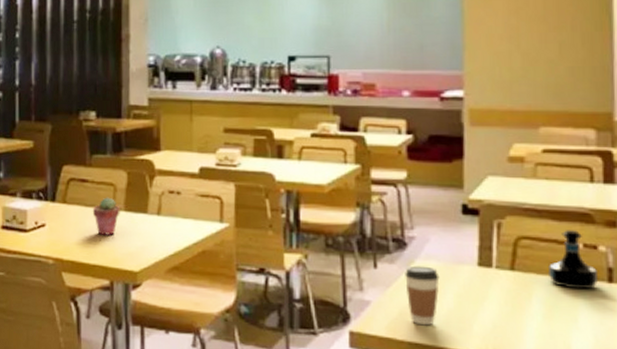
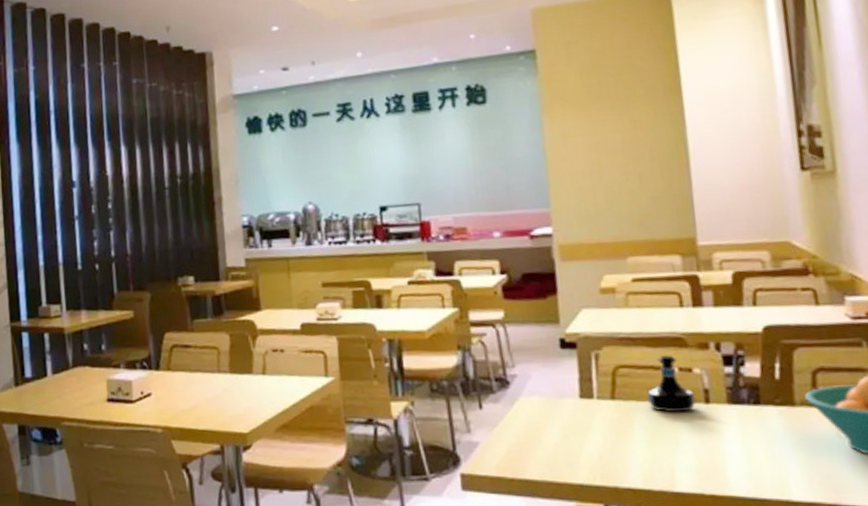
potted succulent: present [92,197,120,235] -> none [197,361,226,399]
coffee cup: present [405,265,440,326] -> none [510,402,544,462]

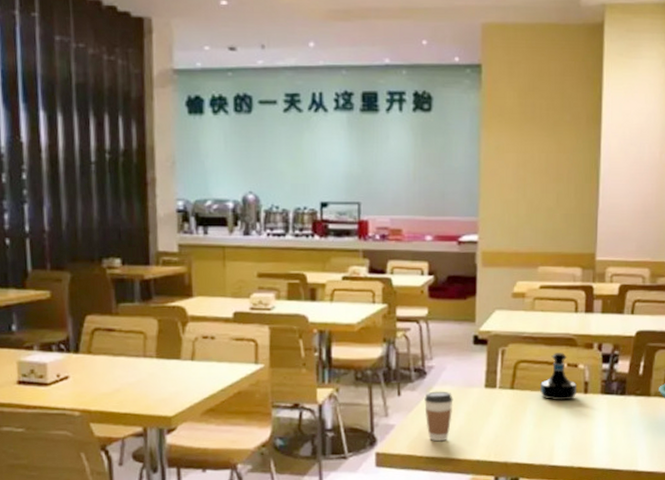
coffee cup: none [510,402,544,462] -> present [424,391,453,442]

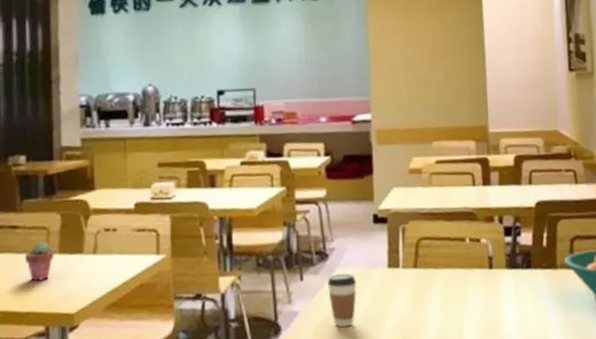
potted succulent: none [121,345,152,383] -> present [24,241,55,281]
tequila bottle: present [539,353,578,401] -> none [443,227,482,278]

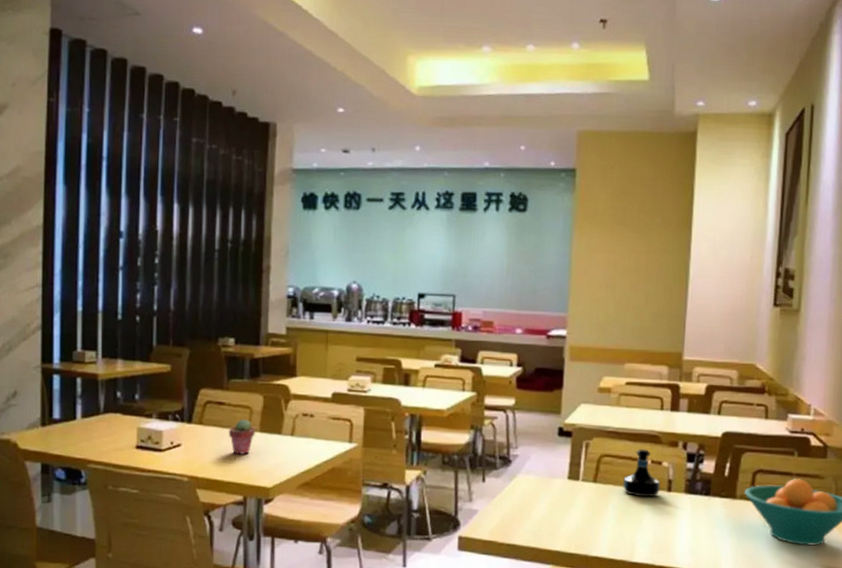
coffee cup: present [327,273,357,328] -> none [508,479,536,530]
tequila bottle: none [443,227,482,278] -> present [622,449,661,498]

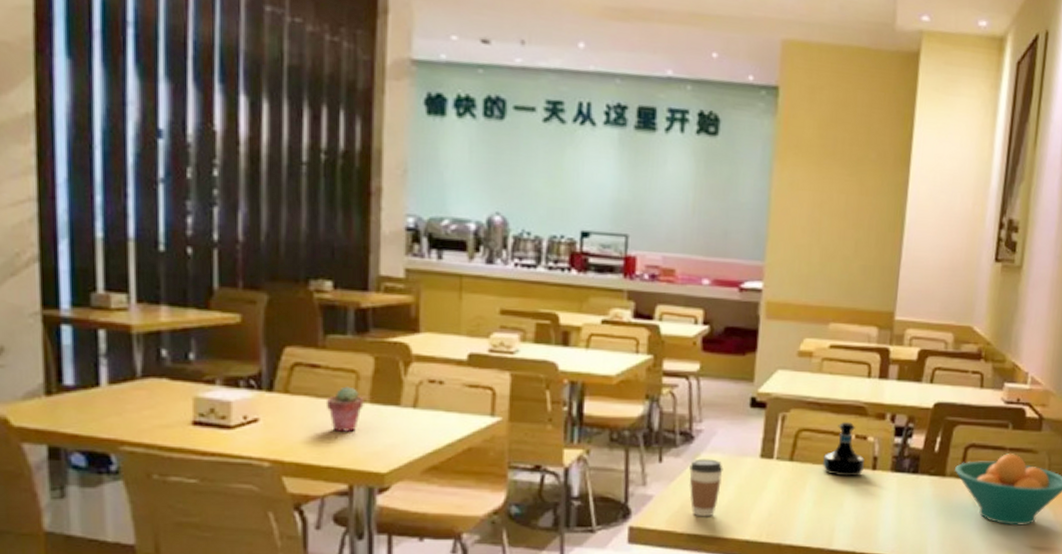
coffee cup: none [508,479,536,530] -> present [689,459,723,517]

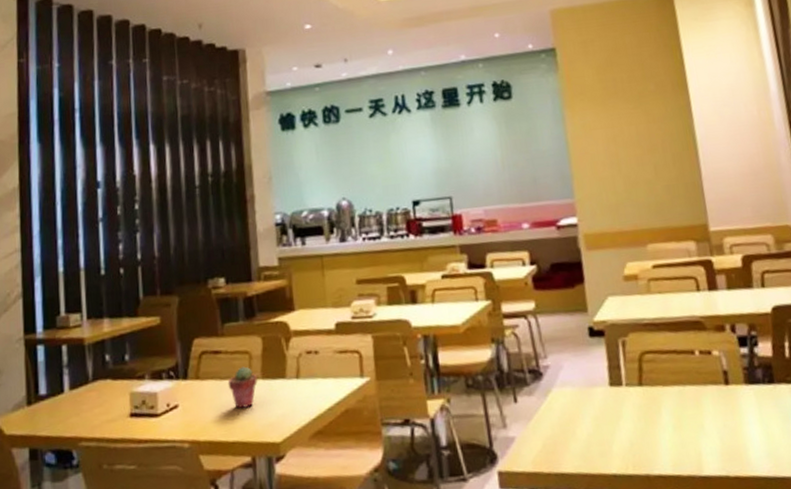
coffee cup: present [689,459,723,517] -> none [544,393,578,455]
tequila bottle: present [822,422,866,477] -> none [672,339,717,396]

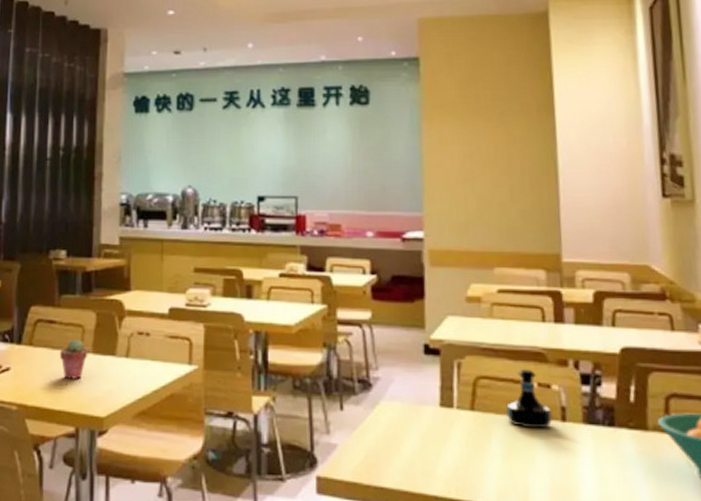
tequila bottle: none [672,339,717,396] -> present [505,369,553,429]

